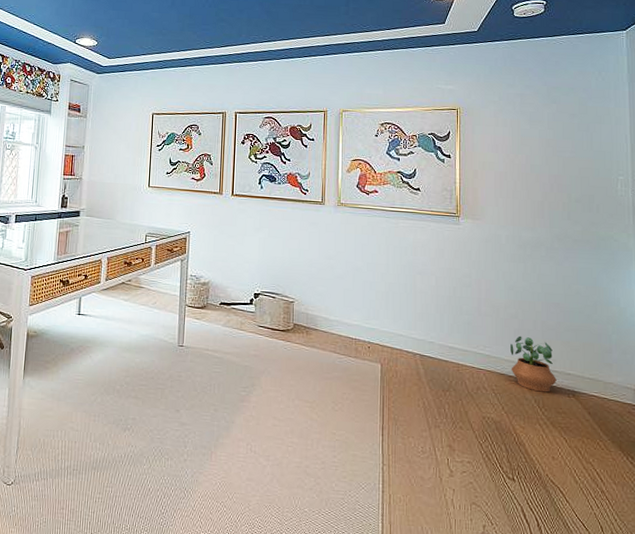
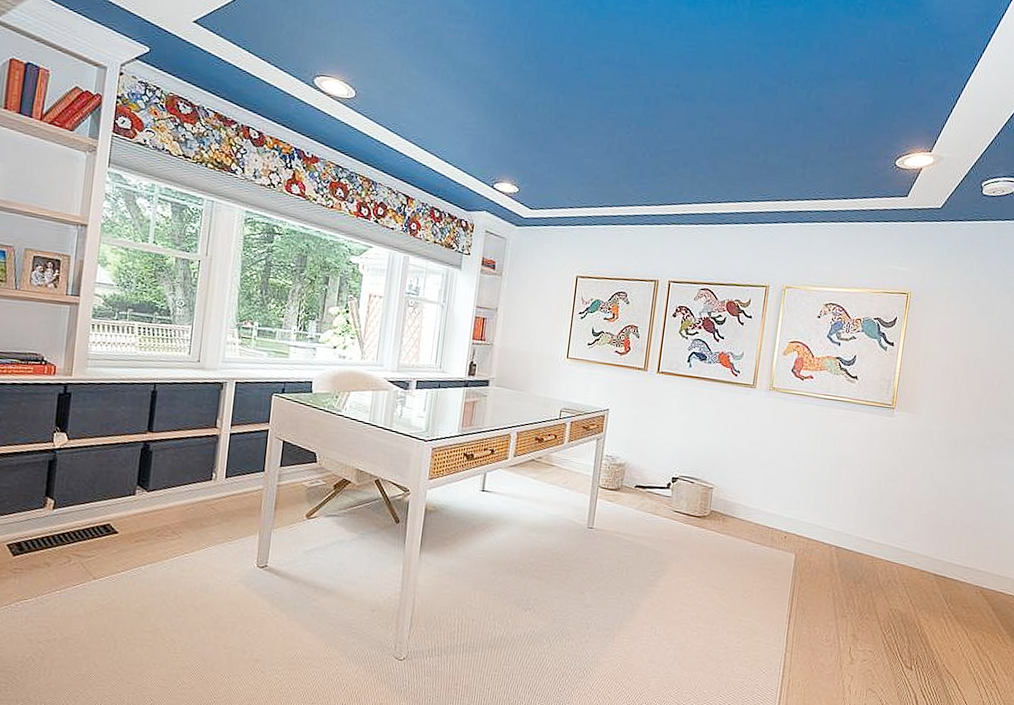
potted plant: present [510,336,557,393] -> none [924,532,968,588]

